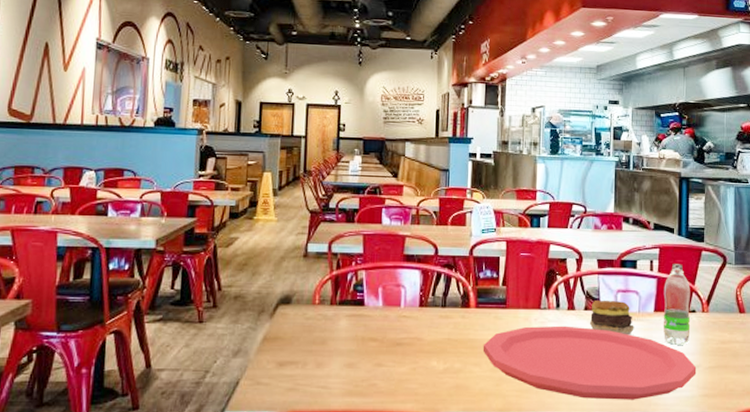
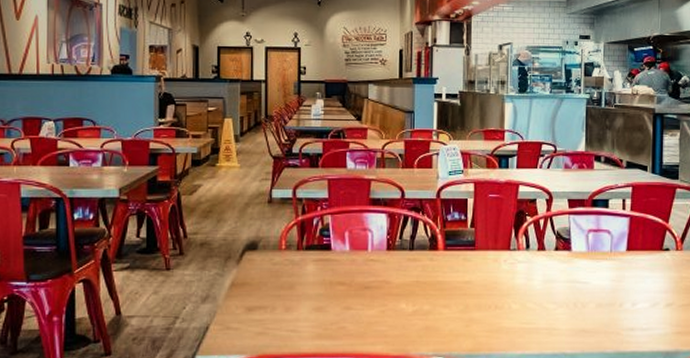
tray: present [482,325,697,400] -> none [452,266,670,339]
burger: present [589,300,634,335] -> none [560,240,606,275]
bottle: present [663,264,691,345] -> none [635,202,664,283]

